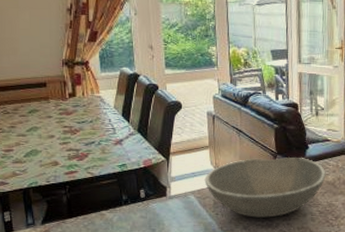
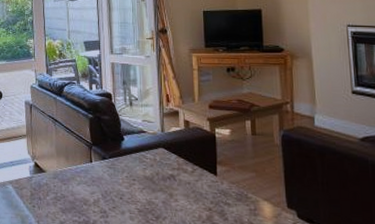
bowl: present [204,156,326,218] -> none [22,148,143,214]

